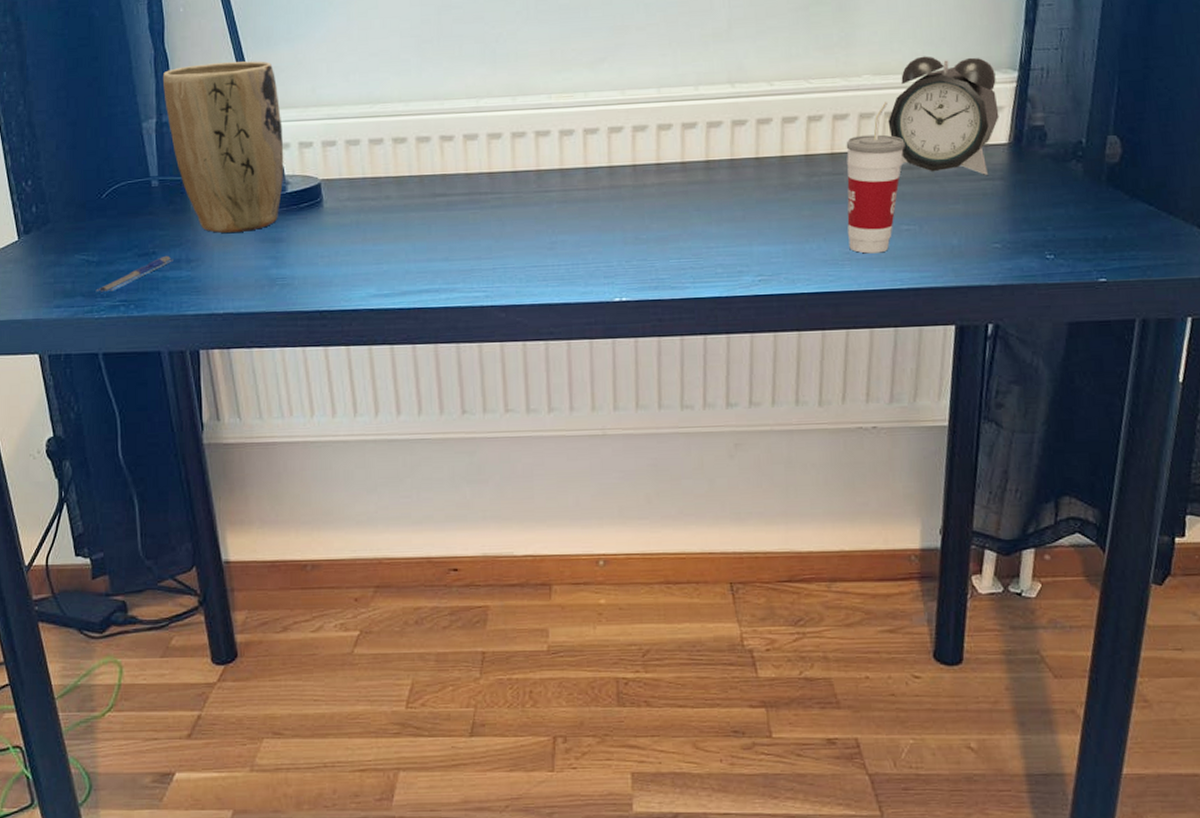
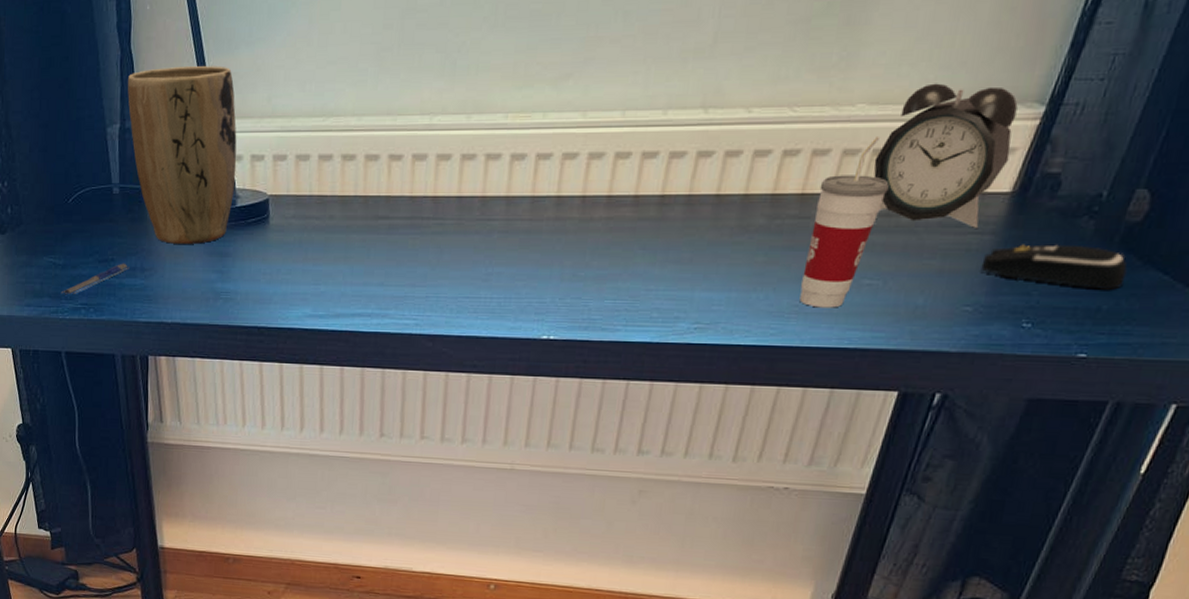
computer mouse: none [999,184,1120,222] -> present [980,244,1128,290]

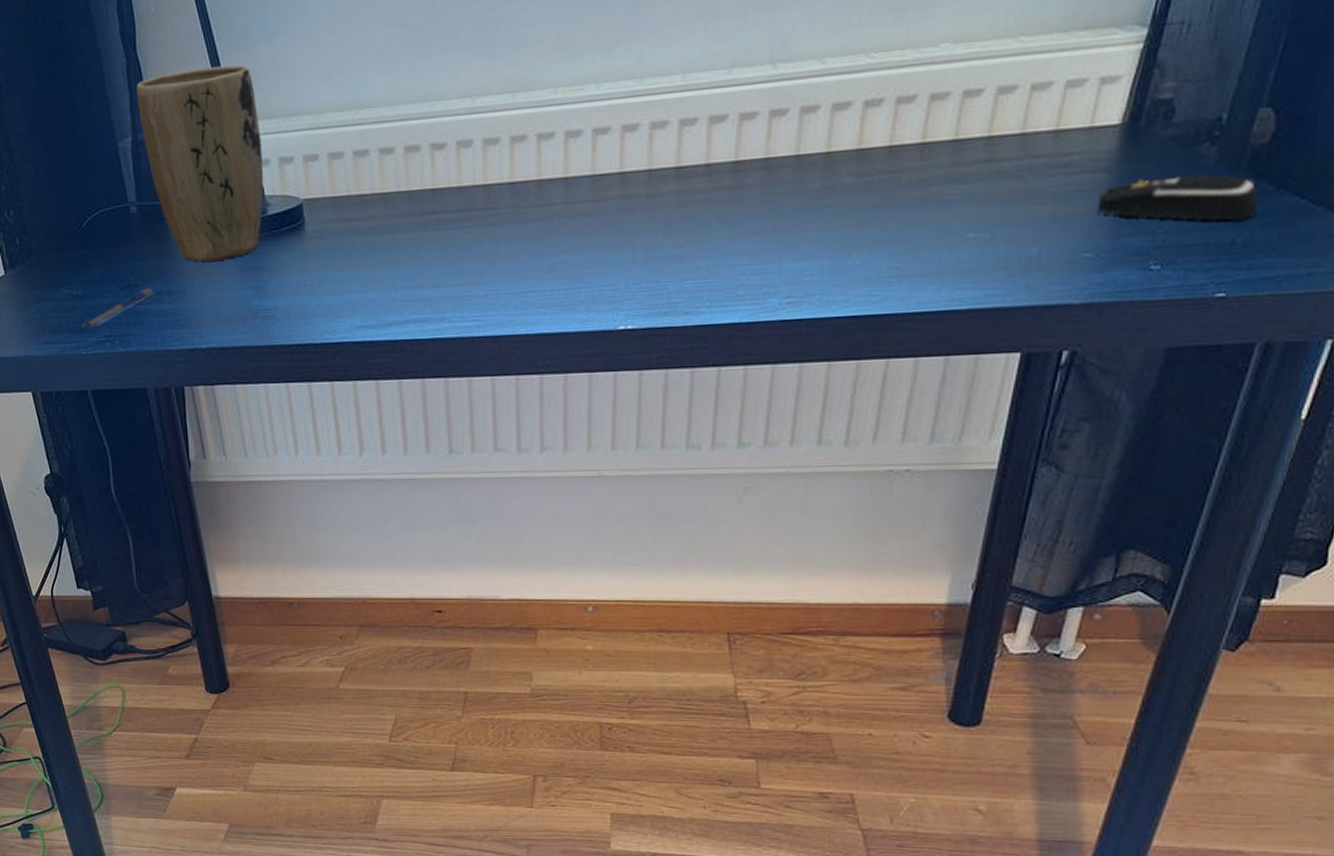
cup: present [799,135,889,308] -> none [900,75,985,269]
alarm clock: present [873,83,1018,228] -> none [966,12,1117,167]

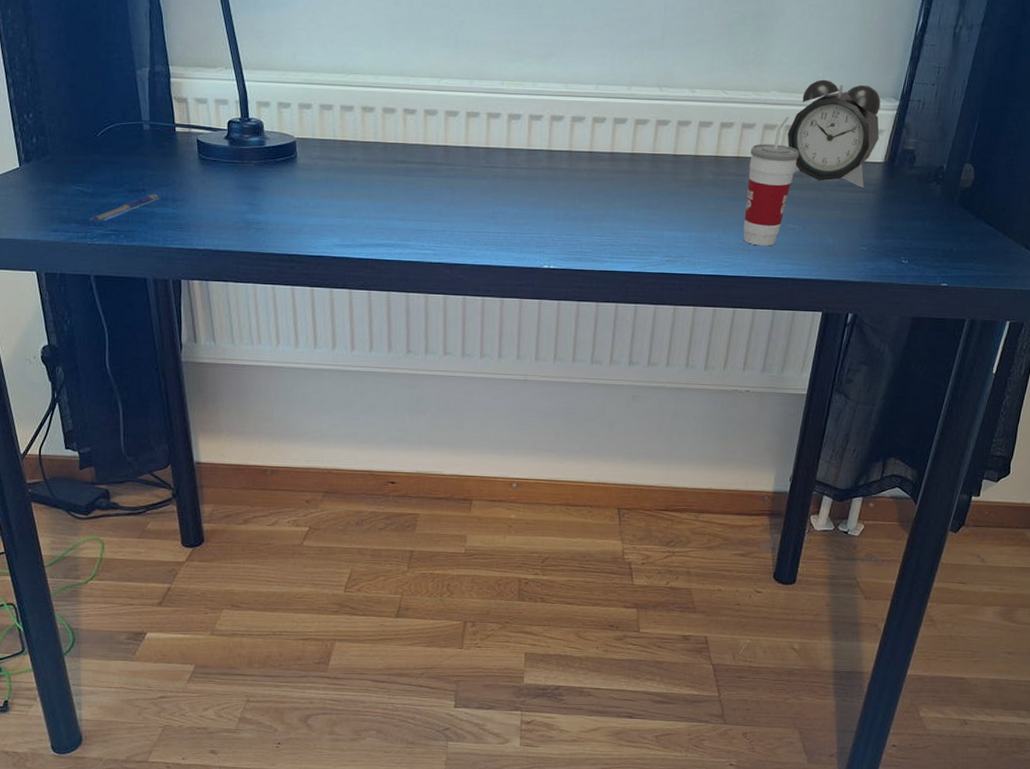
plant pot: present [136,64,264,262] -> none [156,21,264,178]
cup: none [900,75,985,269] -> present [743,115,799,246]
alarm clock: none [966,12,1117,167] -> present [787,79,881,188]
computer mouse: present [1097,174,1260,222] -> none [869,201,966,236]

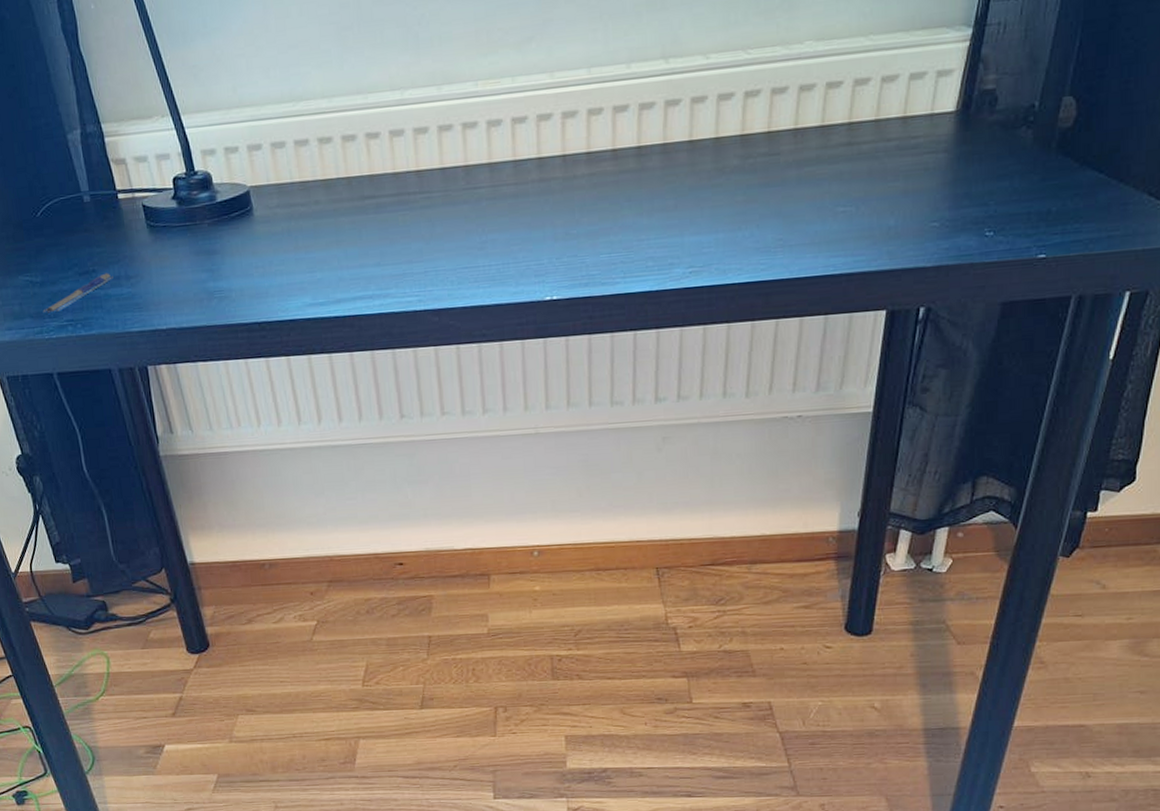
cup: present [743,115,799,246] -> none [781,69,846,239]
alarm clock: present [787,79,881,188] -> none [829,14,948,148]

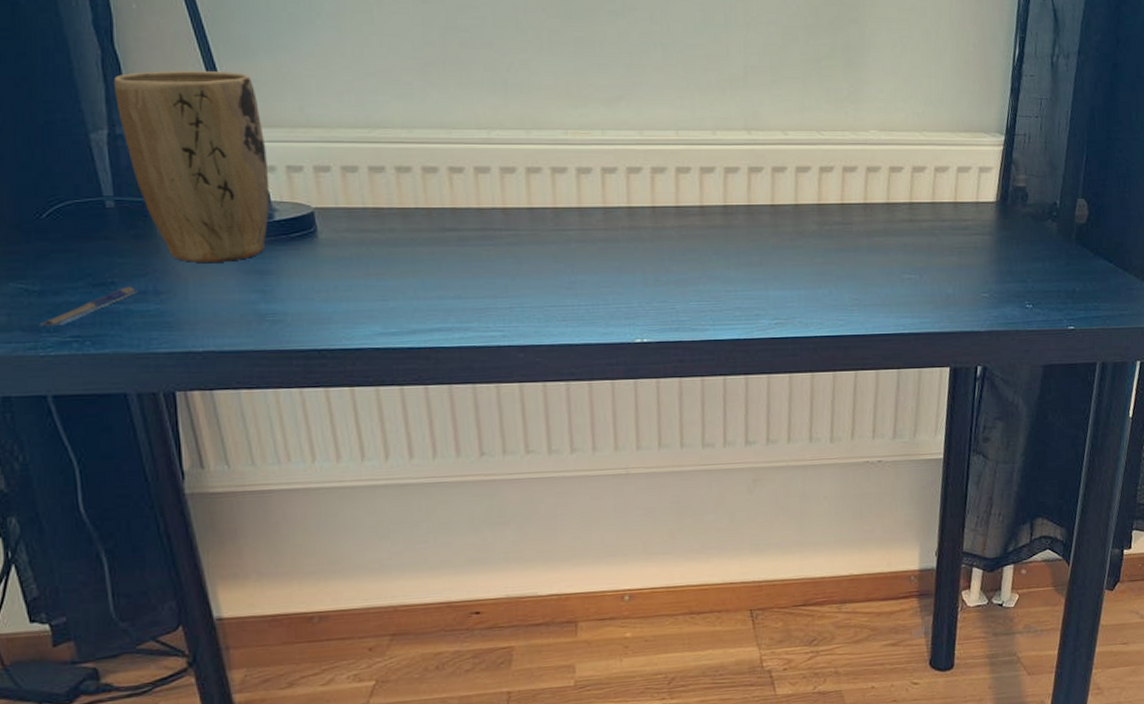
plant pot: none [81,60,213,247] -> present [113,70,270,262]

